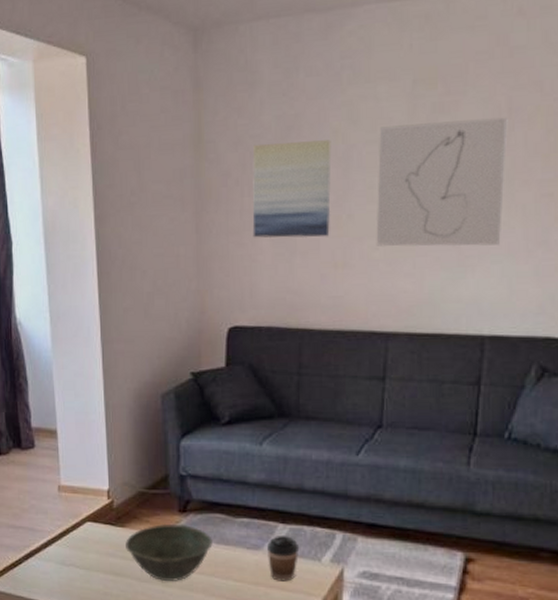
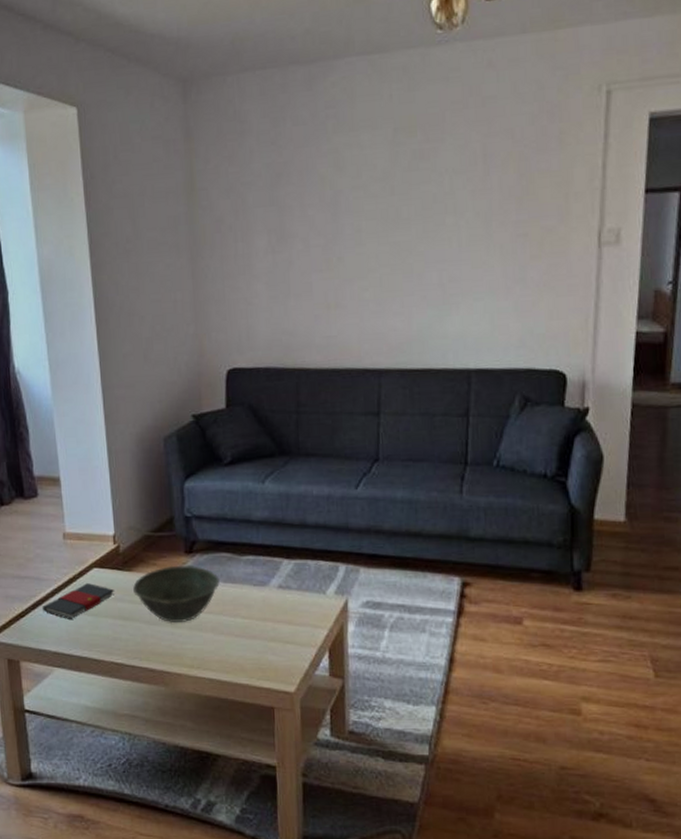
book: none [36,537,108,572] -> present [43,583,115,619]
wall art: present [252,140,332,239] -> none [244,186,322,282]
coffee cup: present [266,536,300,582] -> none [272,571,305,616]
wall art: present [376,117,508,247] -> none [364,163,484,287]

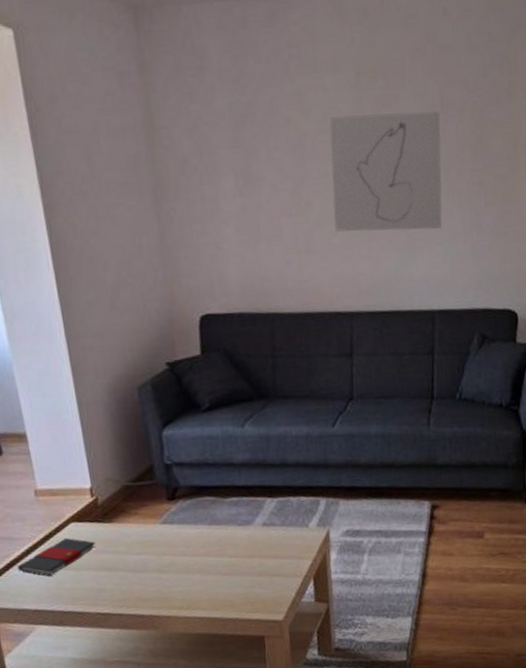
bowl: present [133,565,220,624] -> none [115,511,205,570]
wall art: none [364,163,484,287] -> present [329,111,443,232]

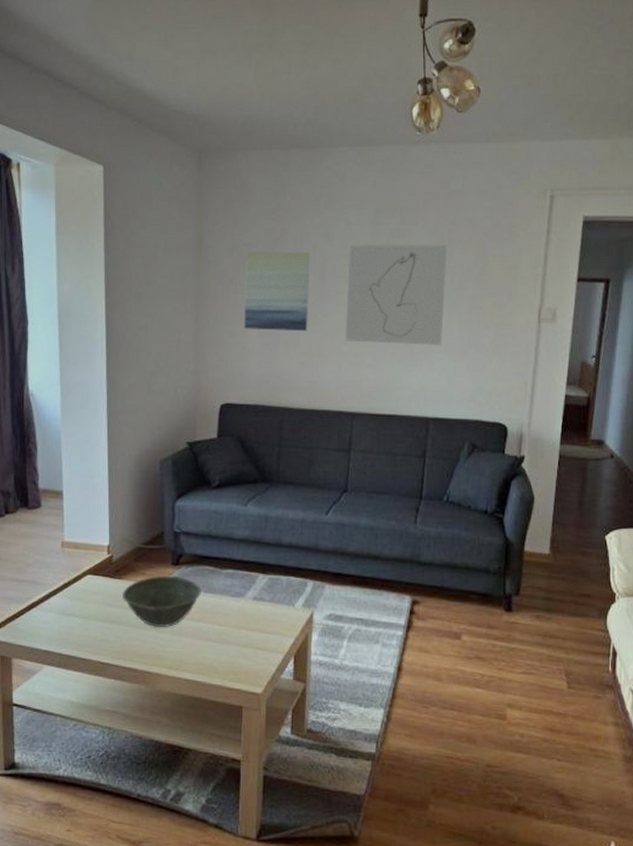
book: present [17,538,97,576] -> none [37,589,106,621]
bowl: none [115,511,205,570] -> present [123,575,201,628]
wall art: none [208,128,291,226] -> present [244,251,311,332]

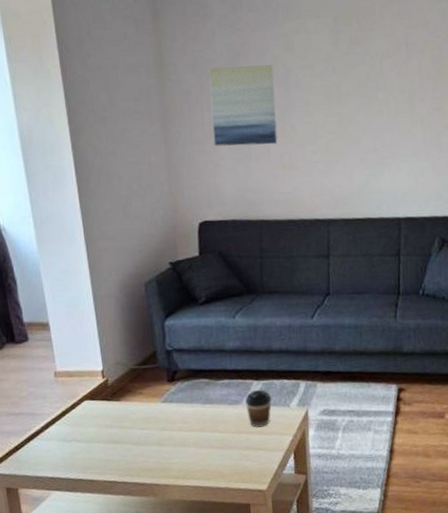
bowl: present [123,575,201,628] -> none [122,392,200,443]
coffee cup: none [248,585,277,625] -> present [244,390,272,428]
wall art: present [345,245,448,345] -> none [311,49,407,151]

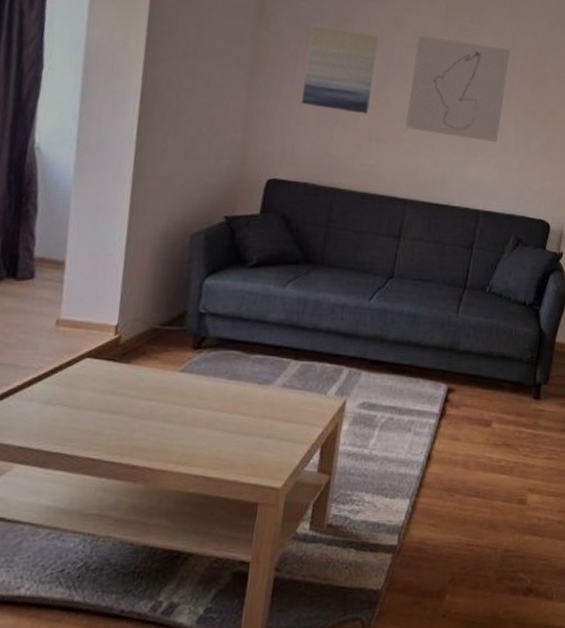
coffee cup: present [244,390,272,428] -> none [276,371,309,414]
wall art: none [311,49,407,151] -> present [405,35,511,142]

